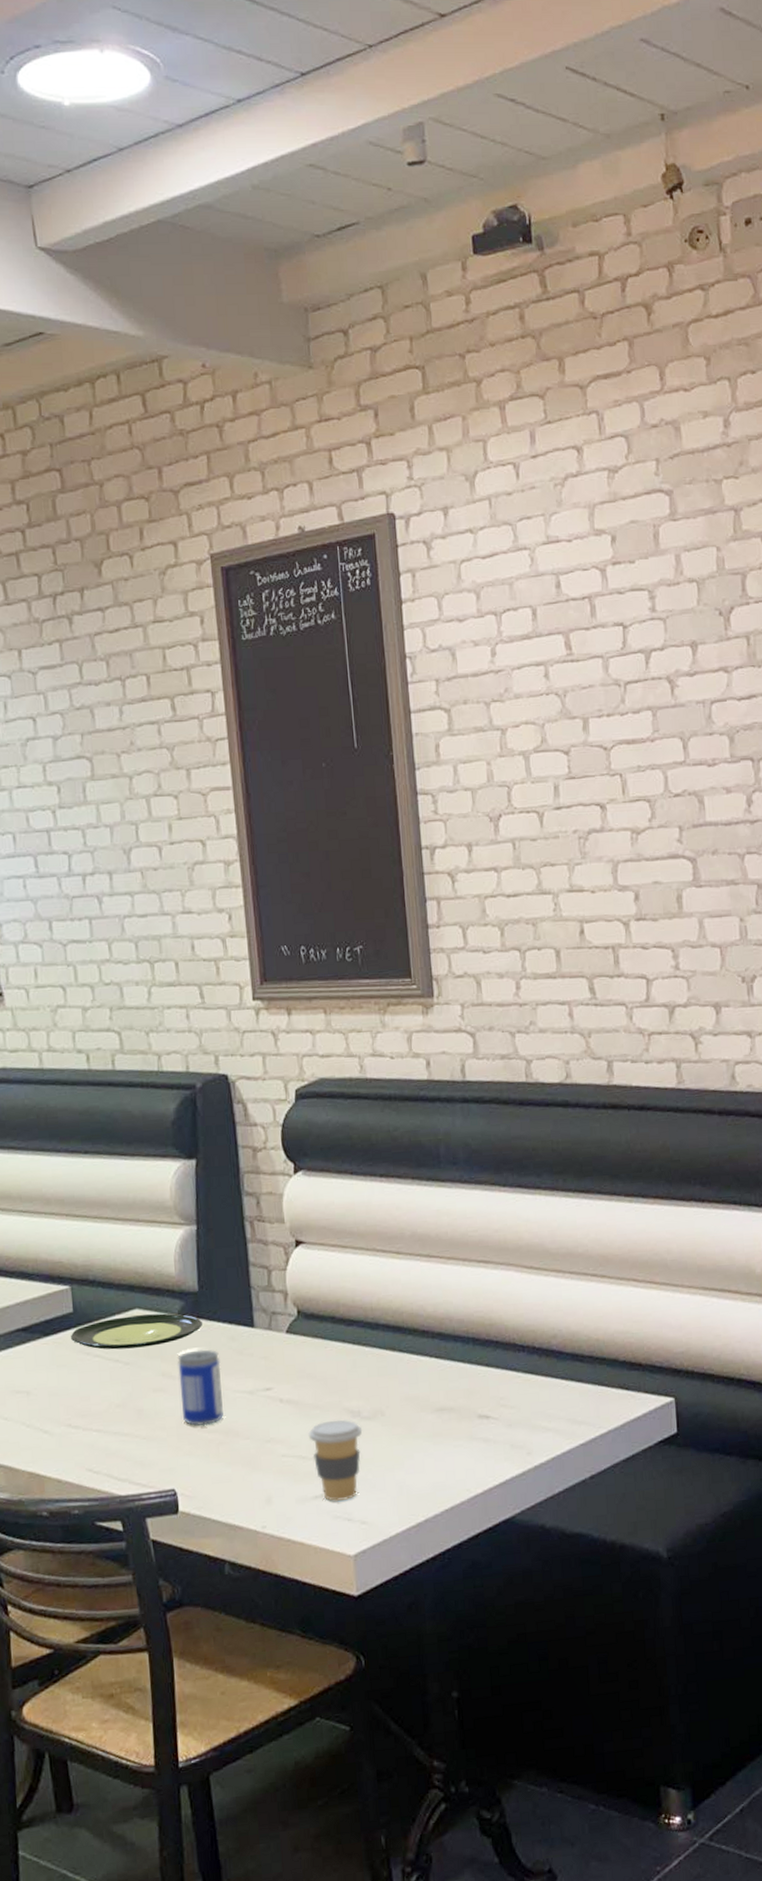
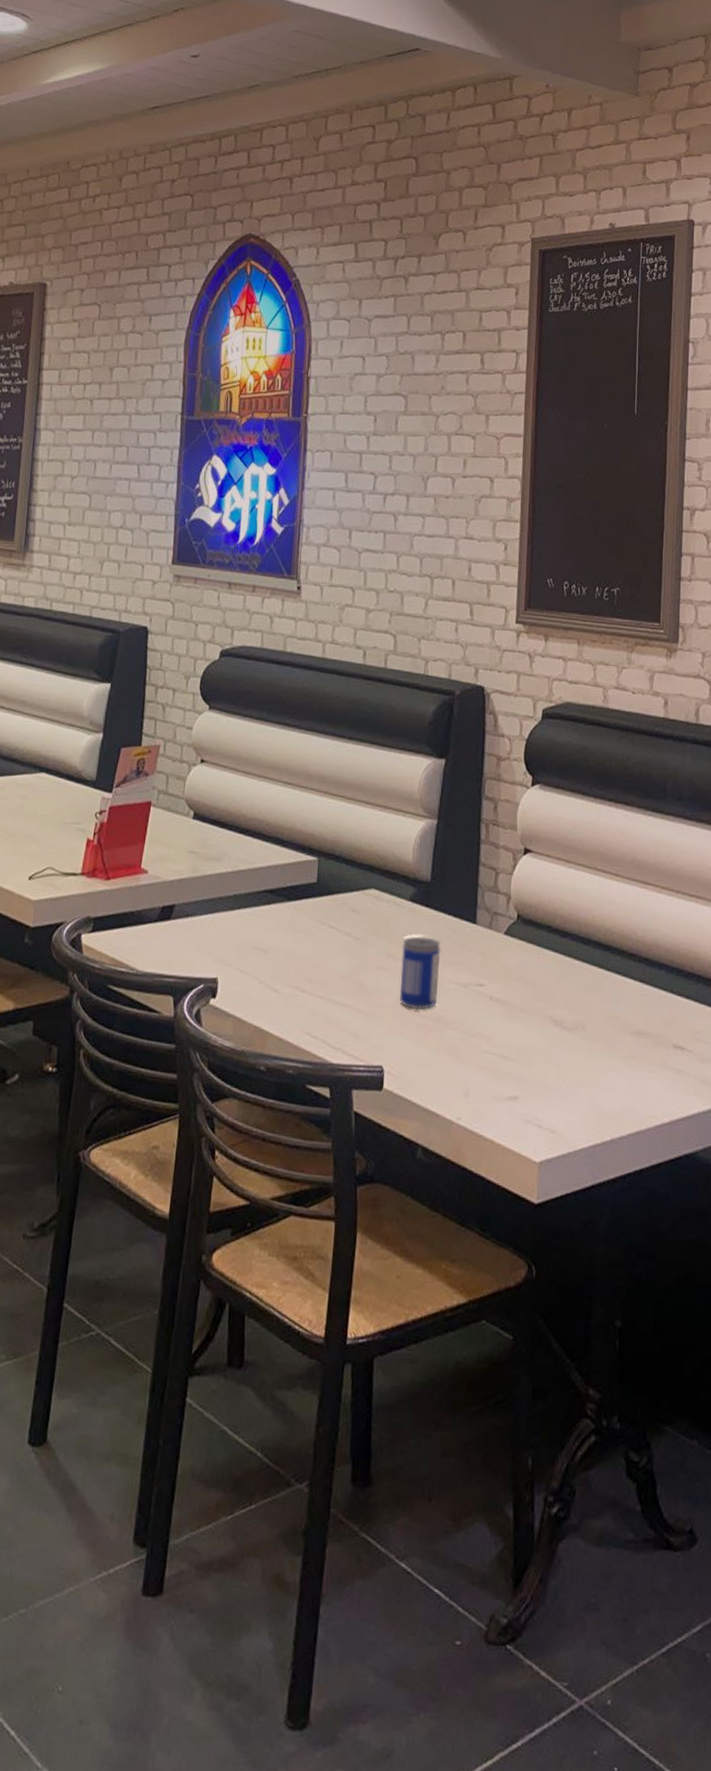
plate: present [70,1313,203,1350] -> none [310,894,431,926]
coffee cup: present [308,1419,363,1502] -> none [512,1025,563,1106]

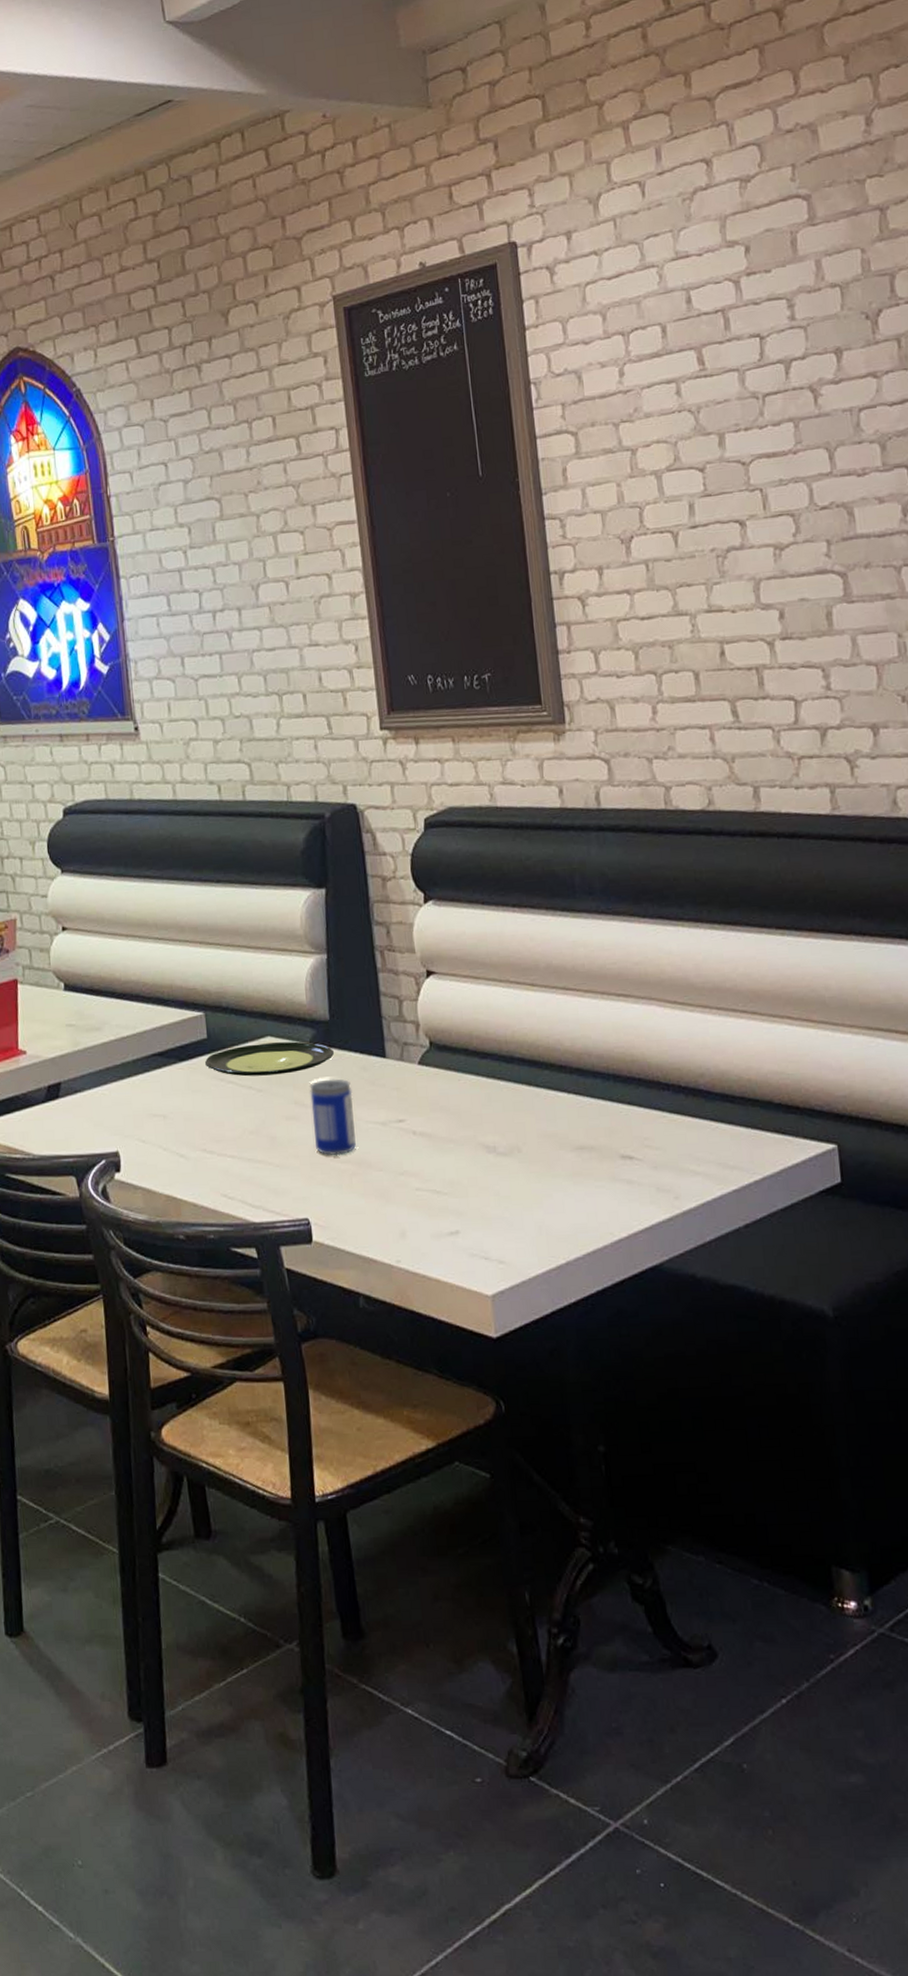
plate: none [310,894,431,926] -> present [204,1041,335,1077]

